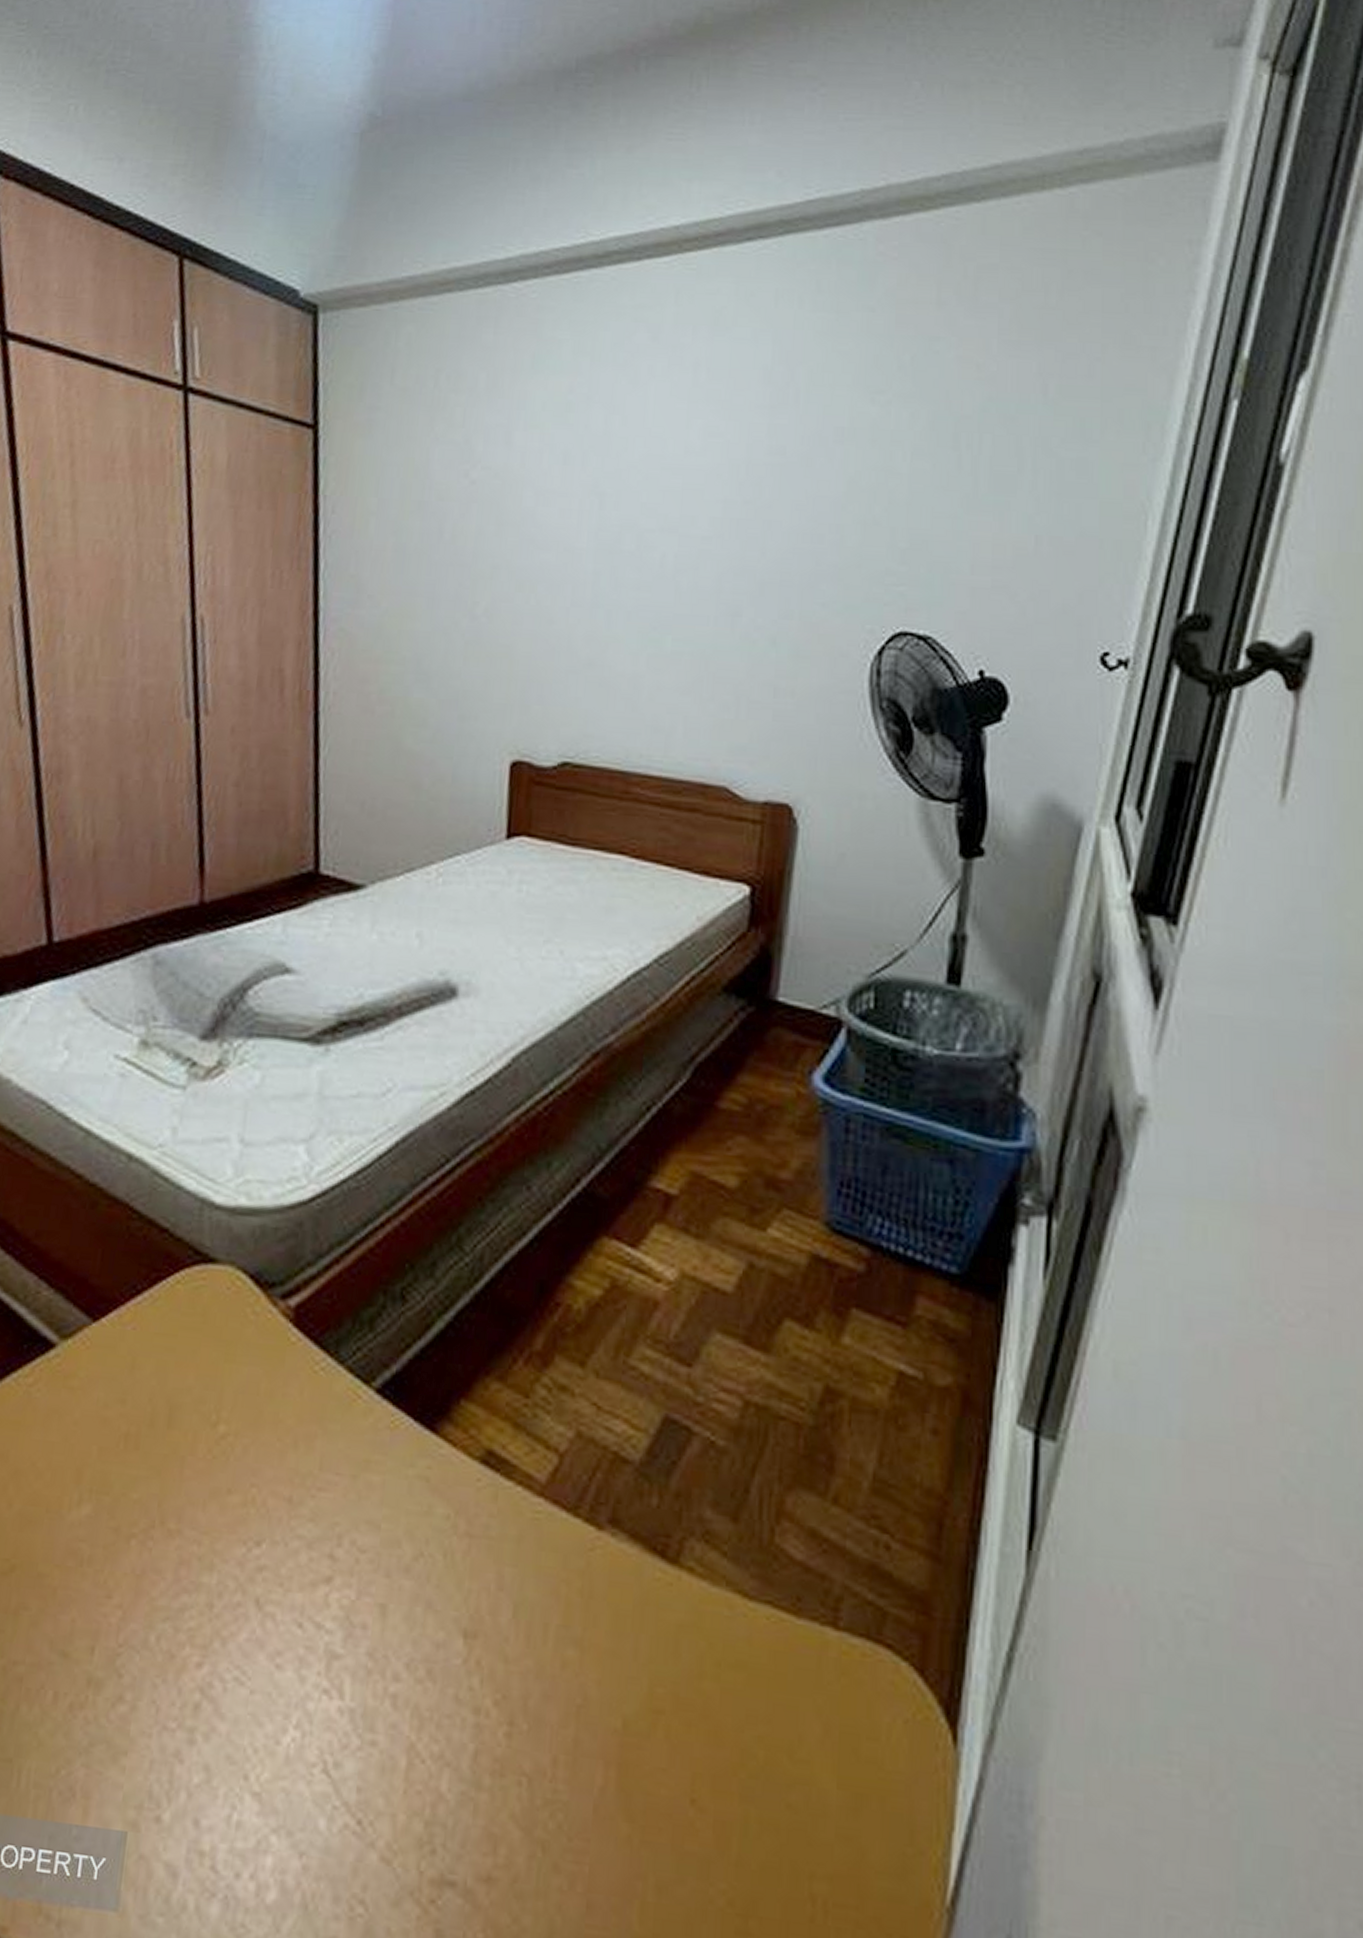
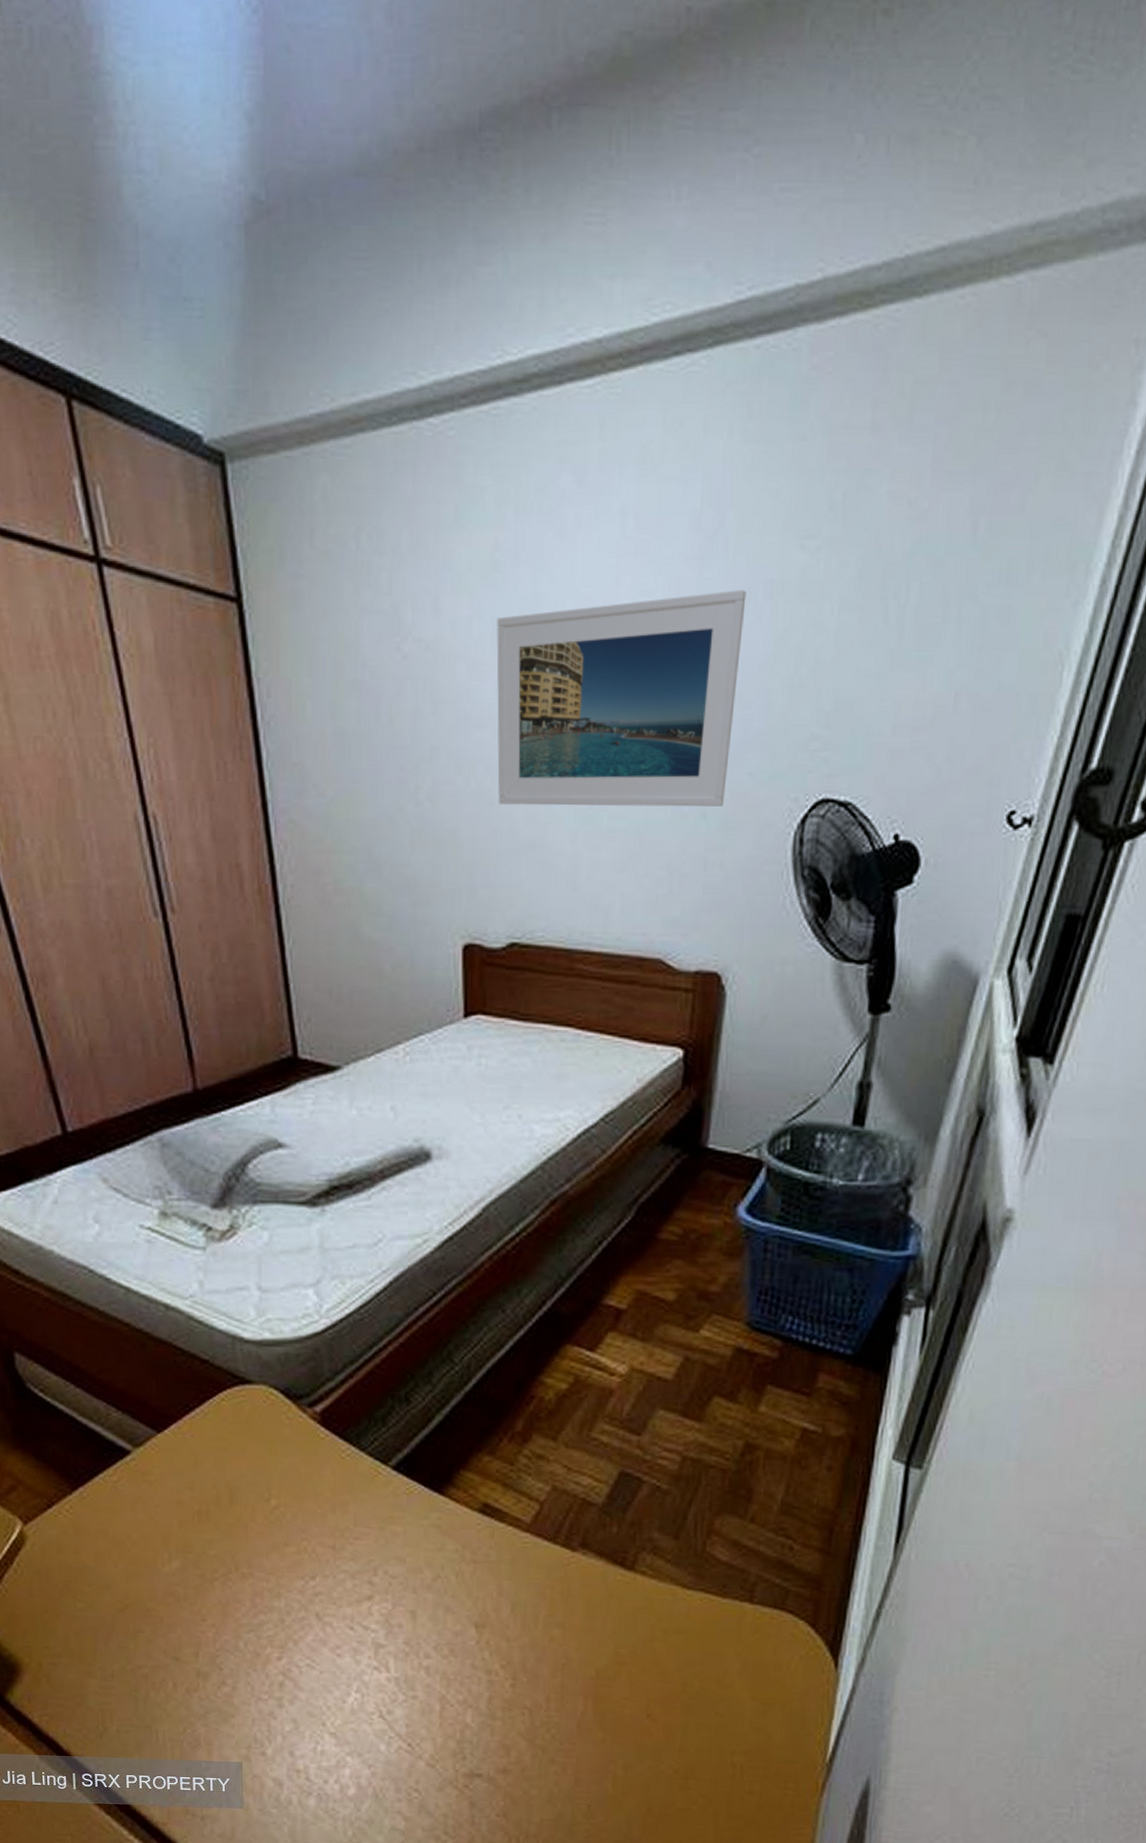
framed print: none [557,435,817,635] -> present [496,589,746,807]

